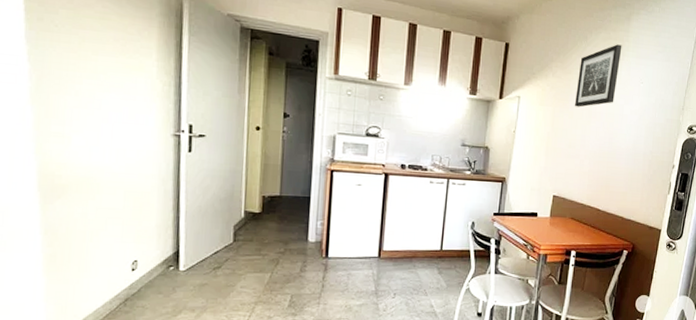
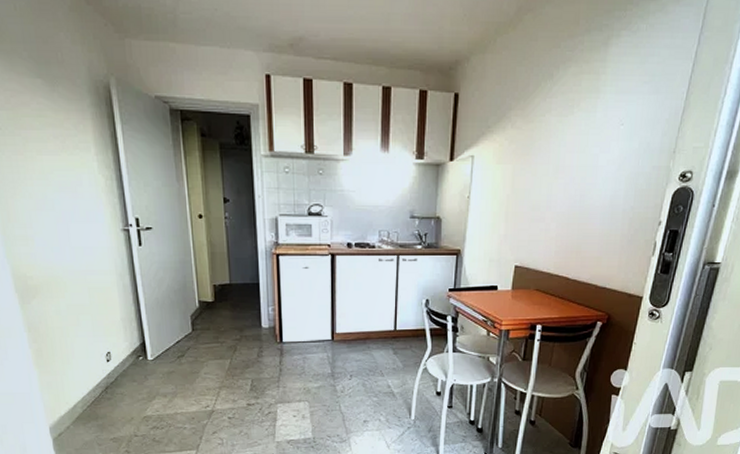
wall art: present [575,44,622,108] -> none [539,79,597,162]

